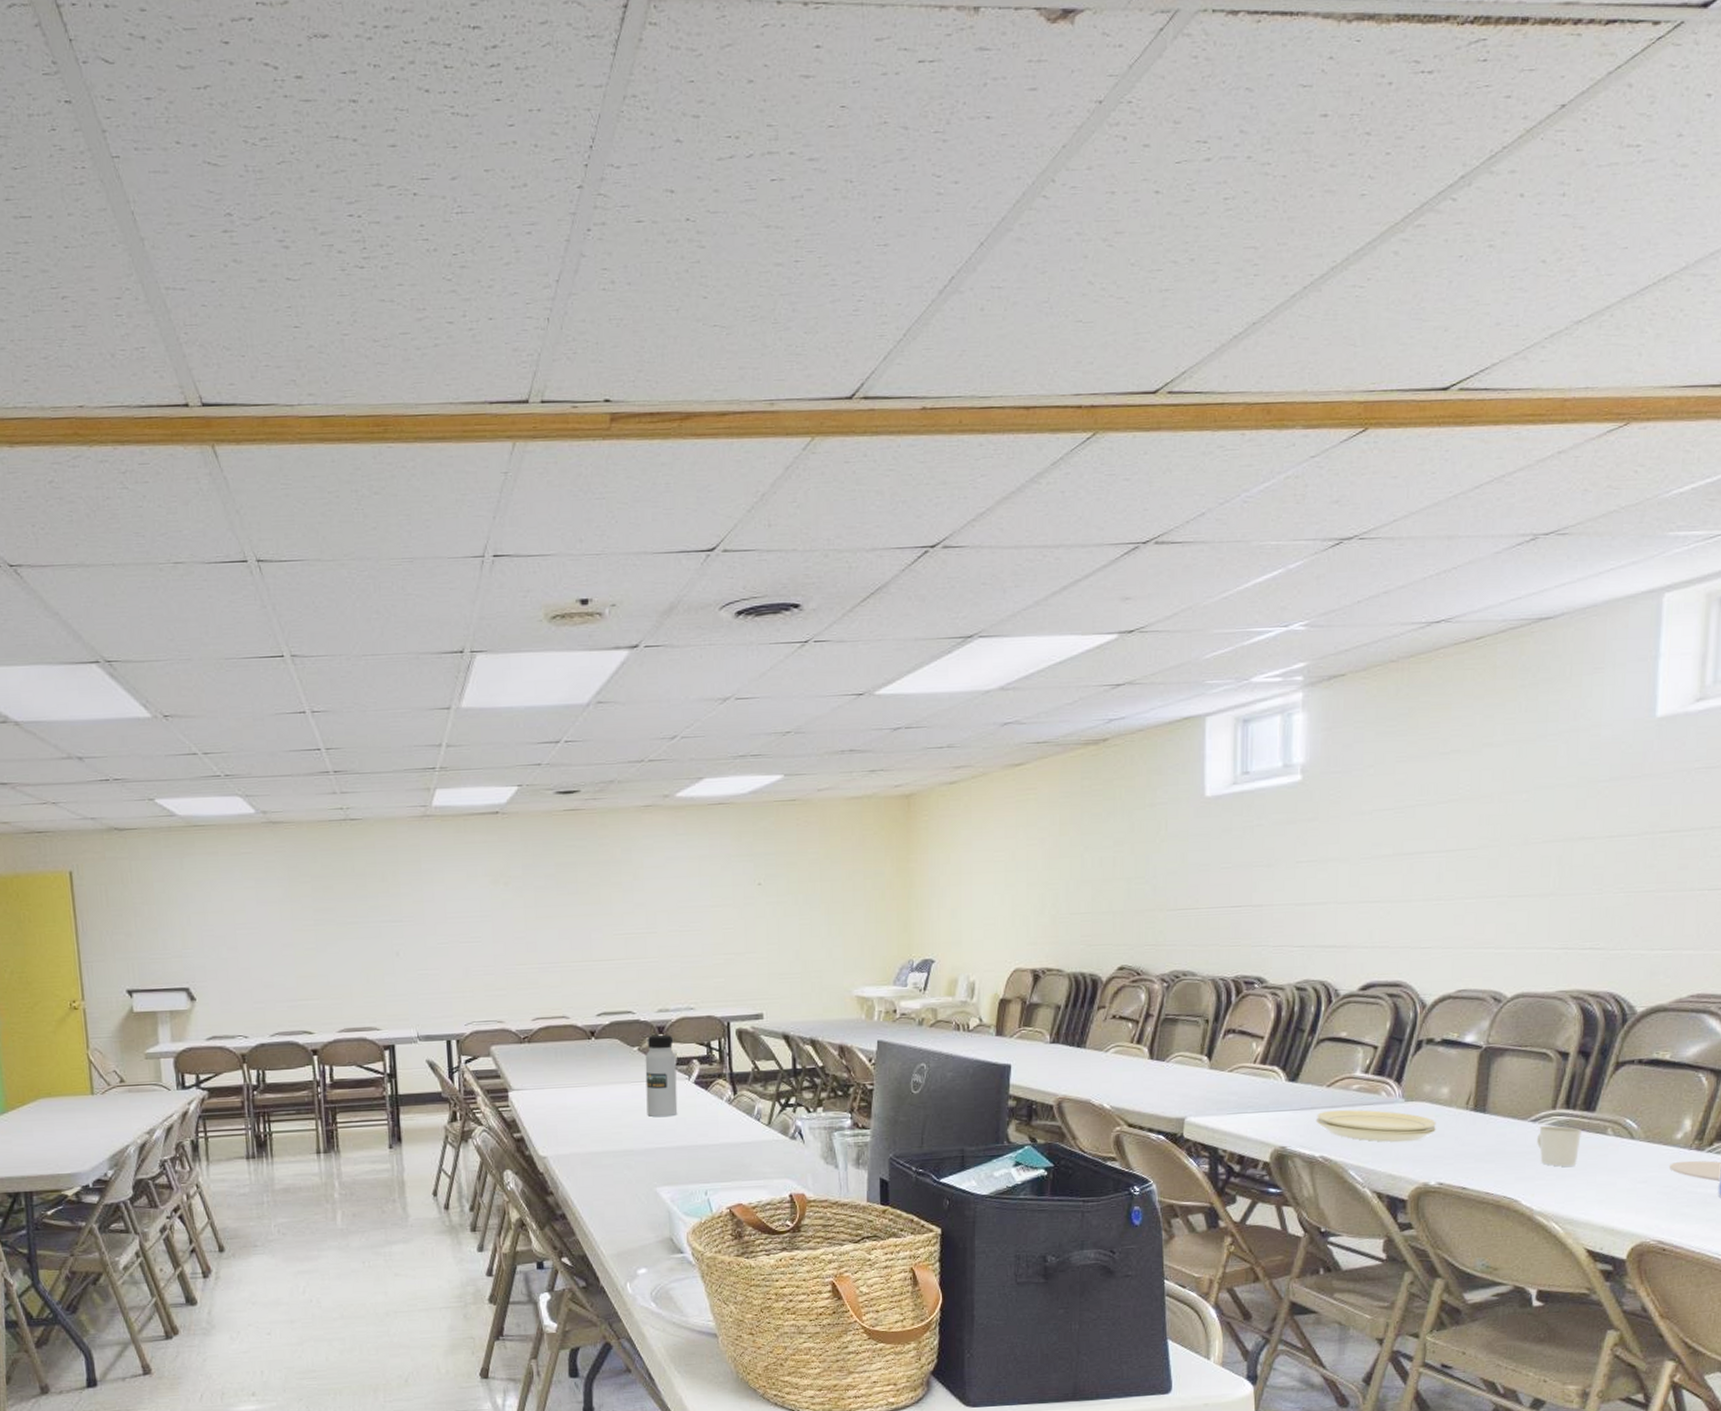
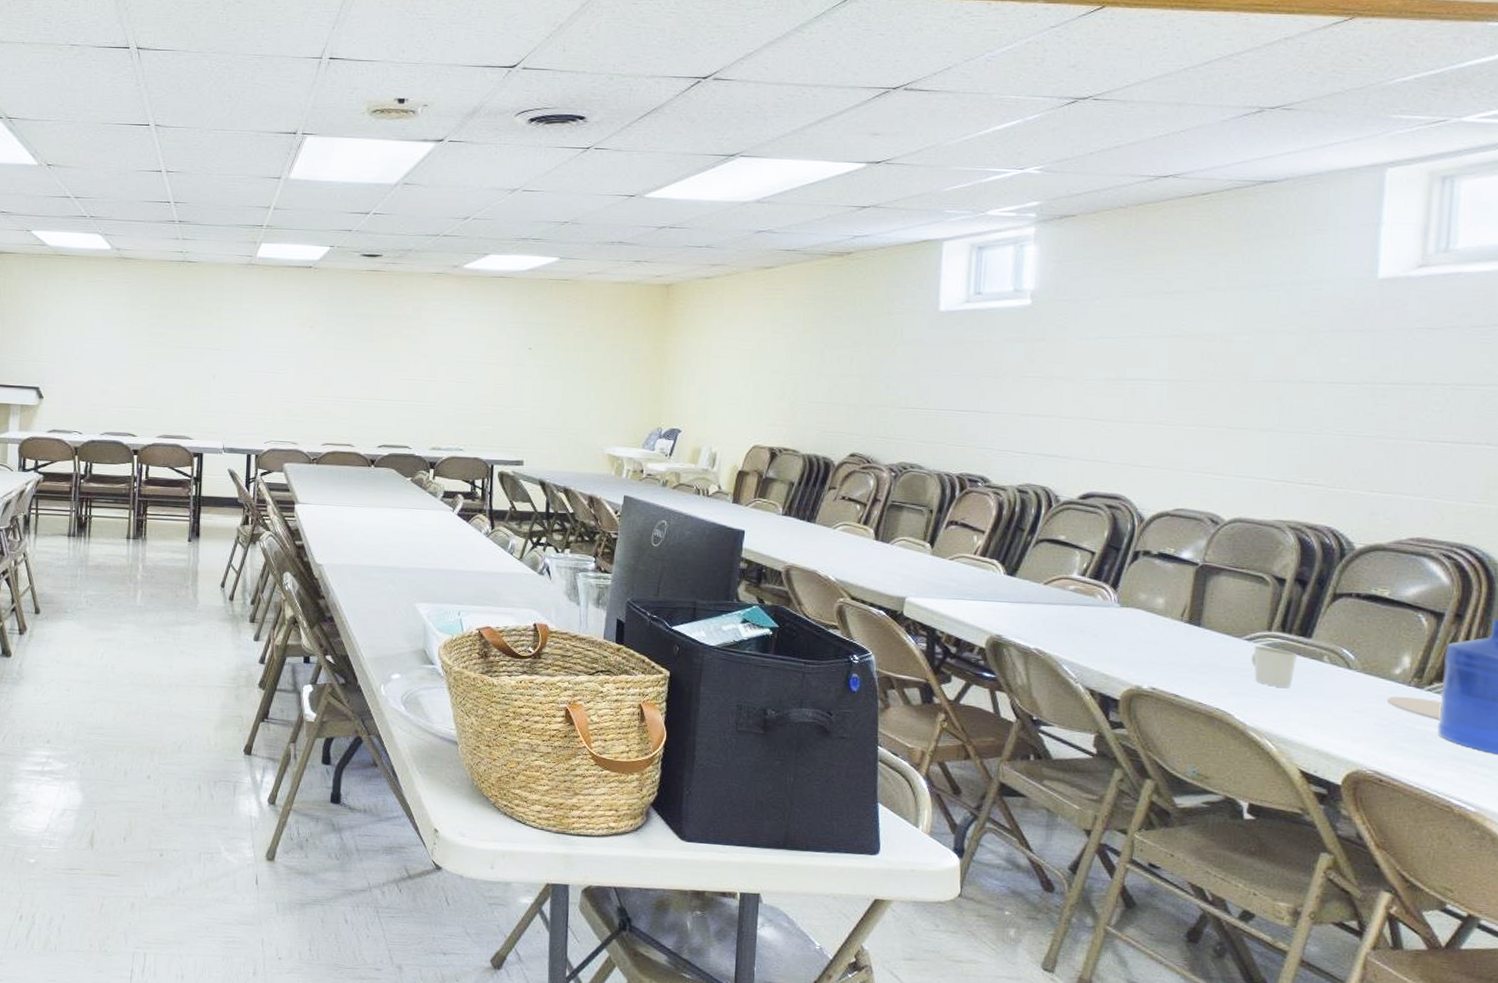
water bottle: present [645,1034,678,1118] -> none [413,469,443,542]
plate: present [1315,1109,1436,1142] -> none [1032,607,1151,645]

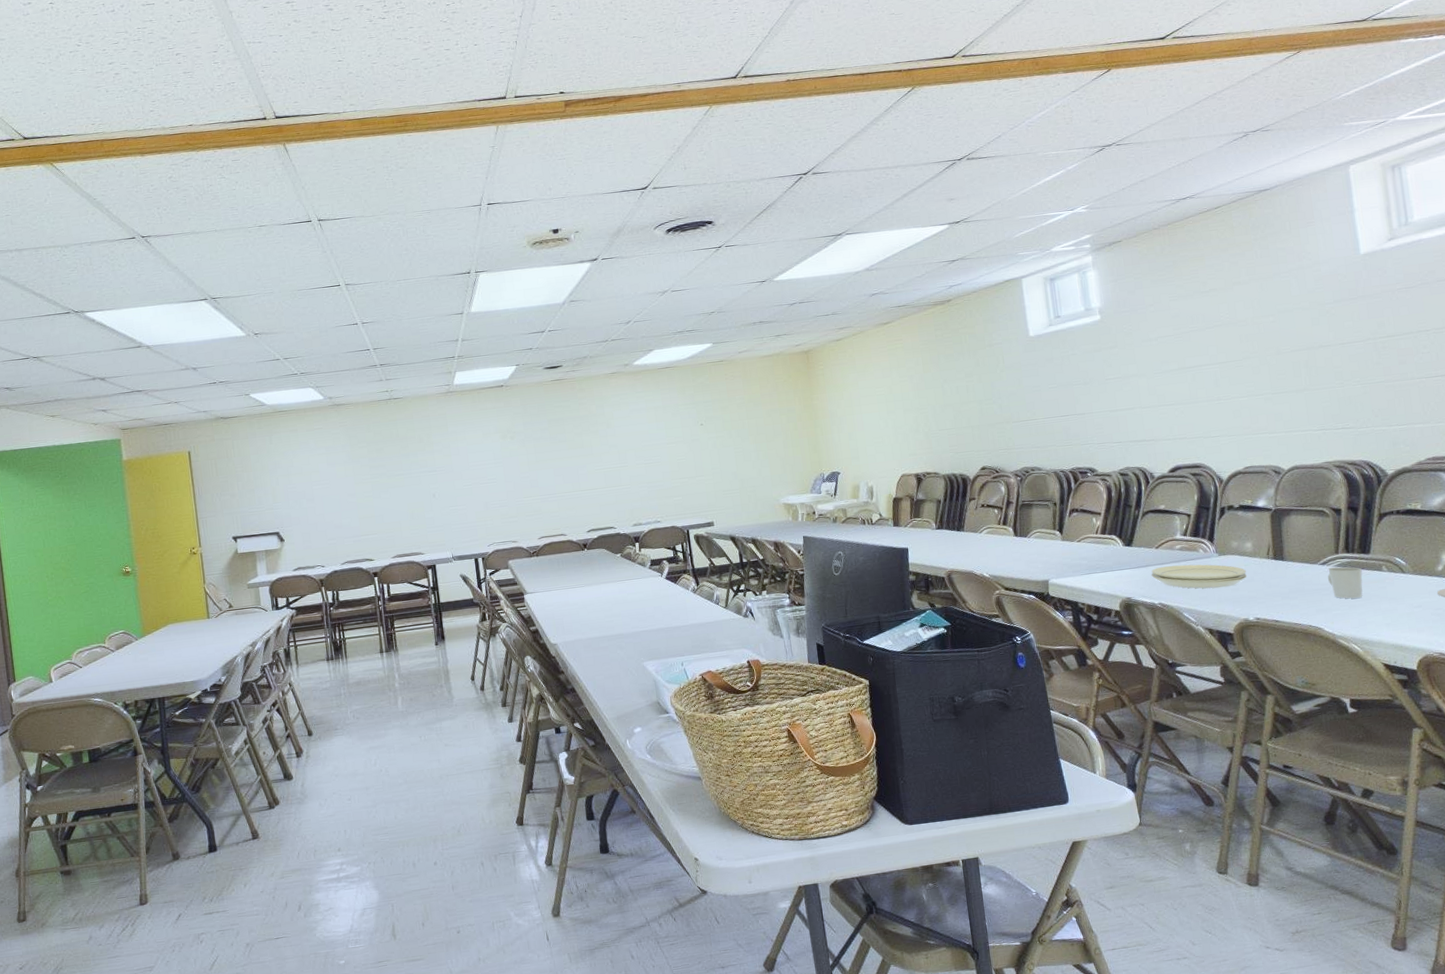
plate: none [1032,607,1151,645] -> present [1151,564,1247,589]

